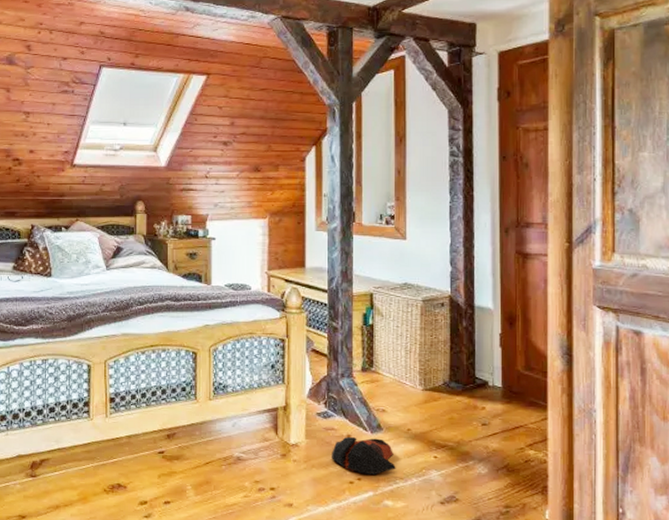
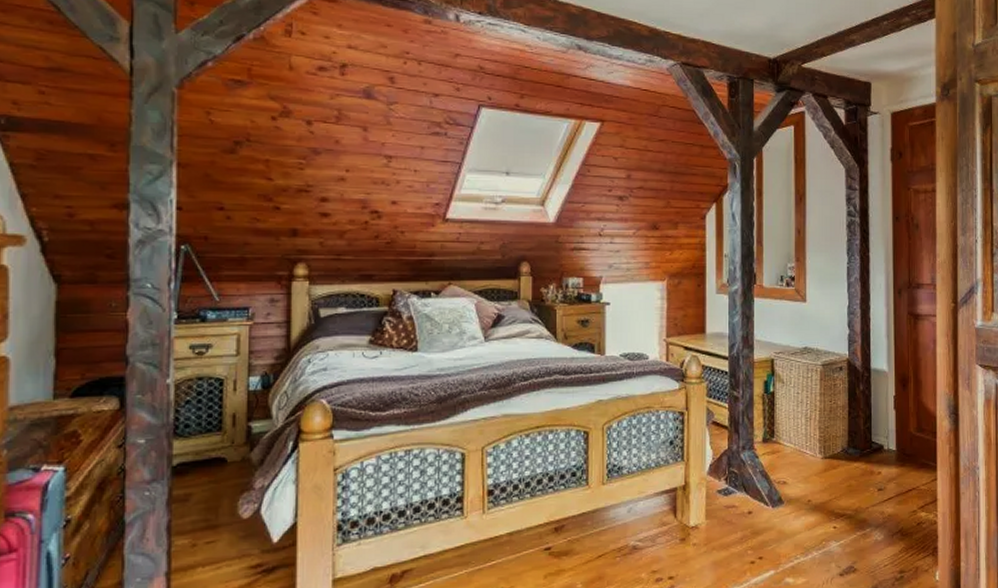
bag: present [332,436,396,475] -> none [733,512,797,552]

